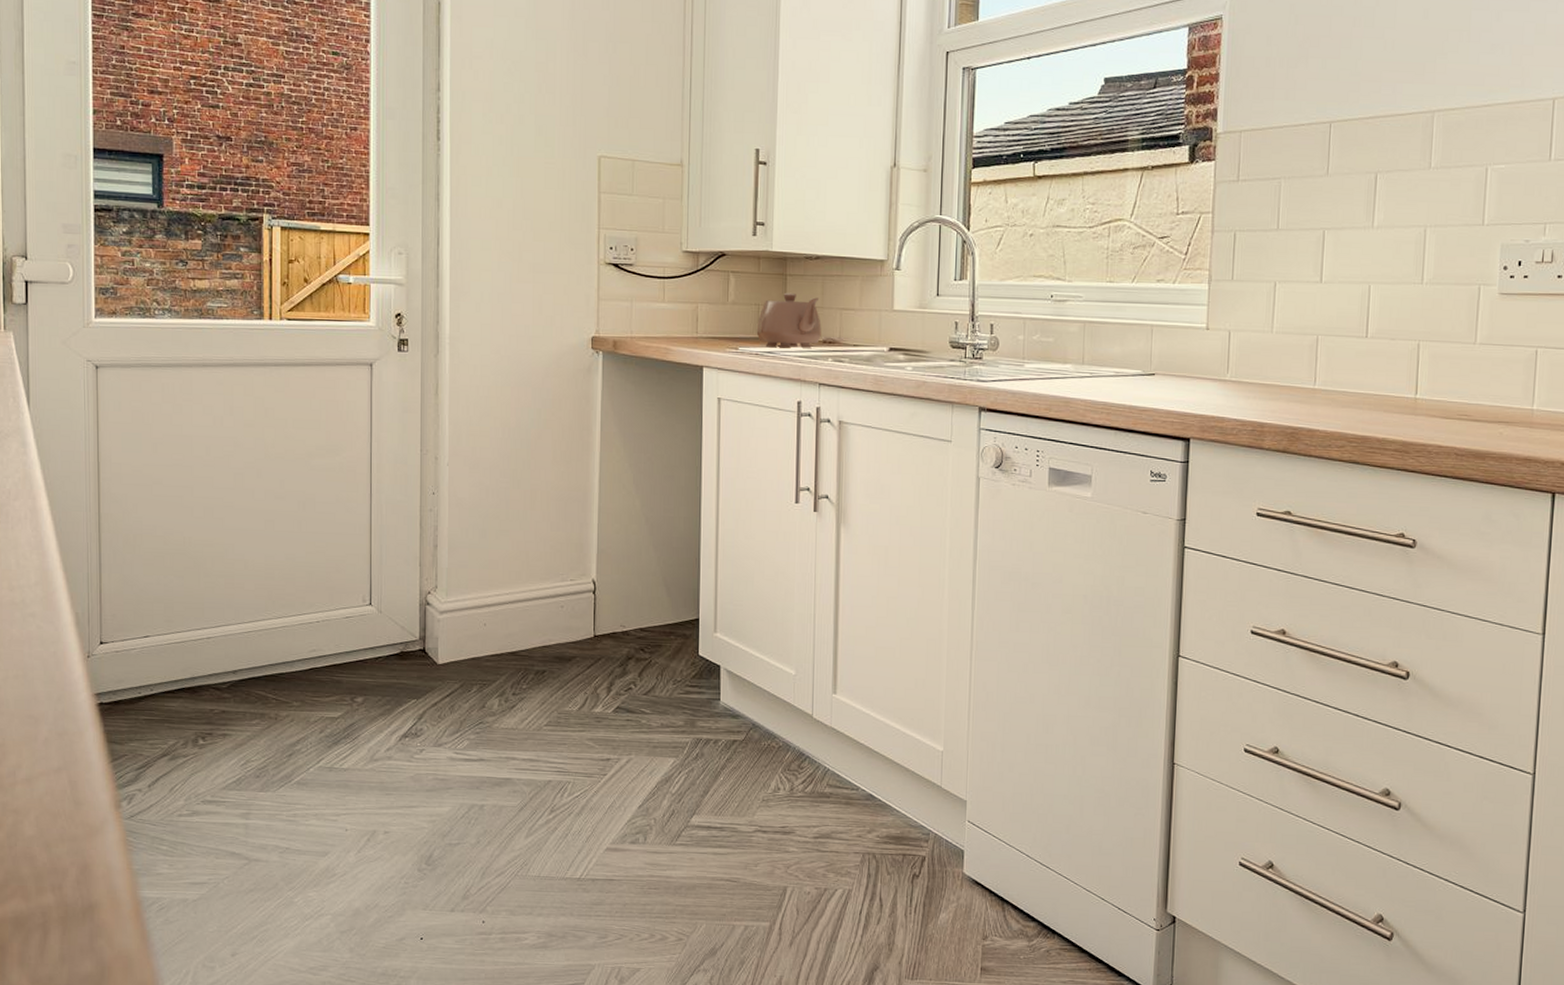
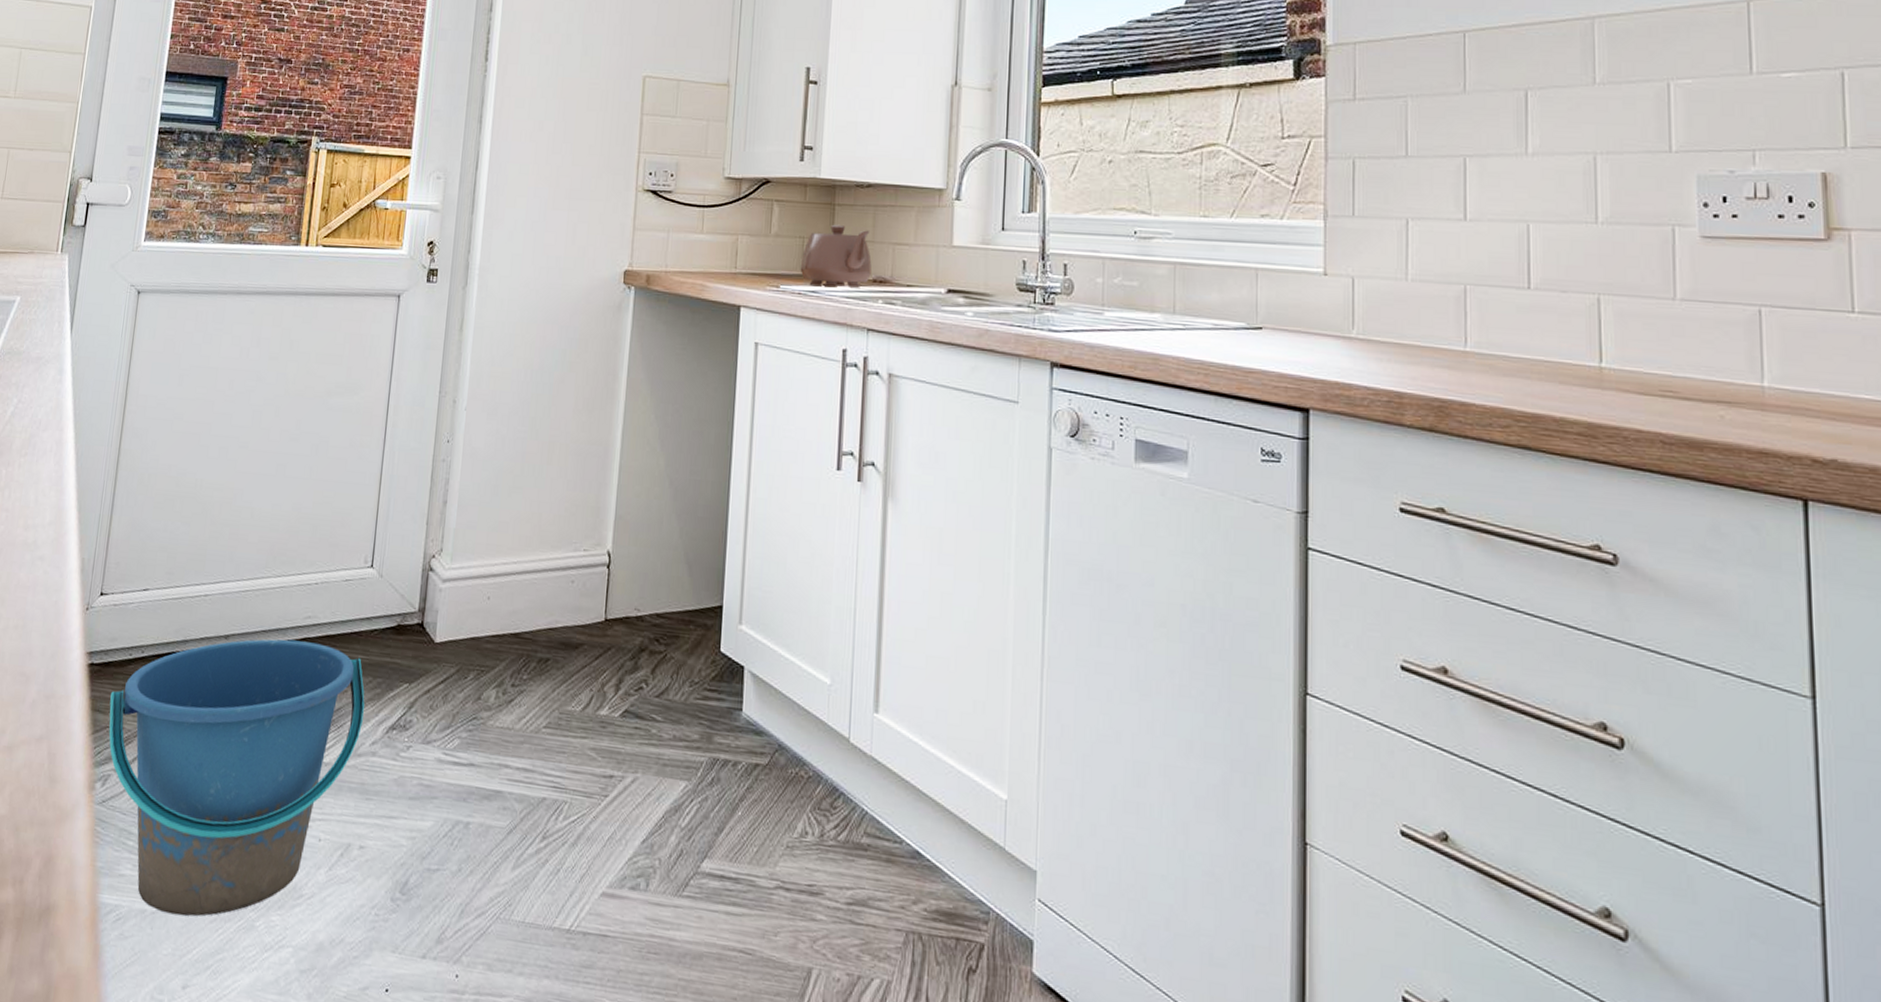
bucket: none [125,670,376,901] -> present [108,639,365,917]

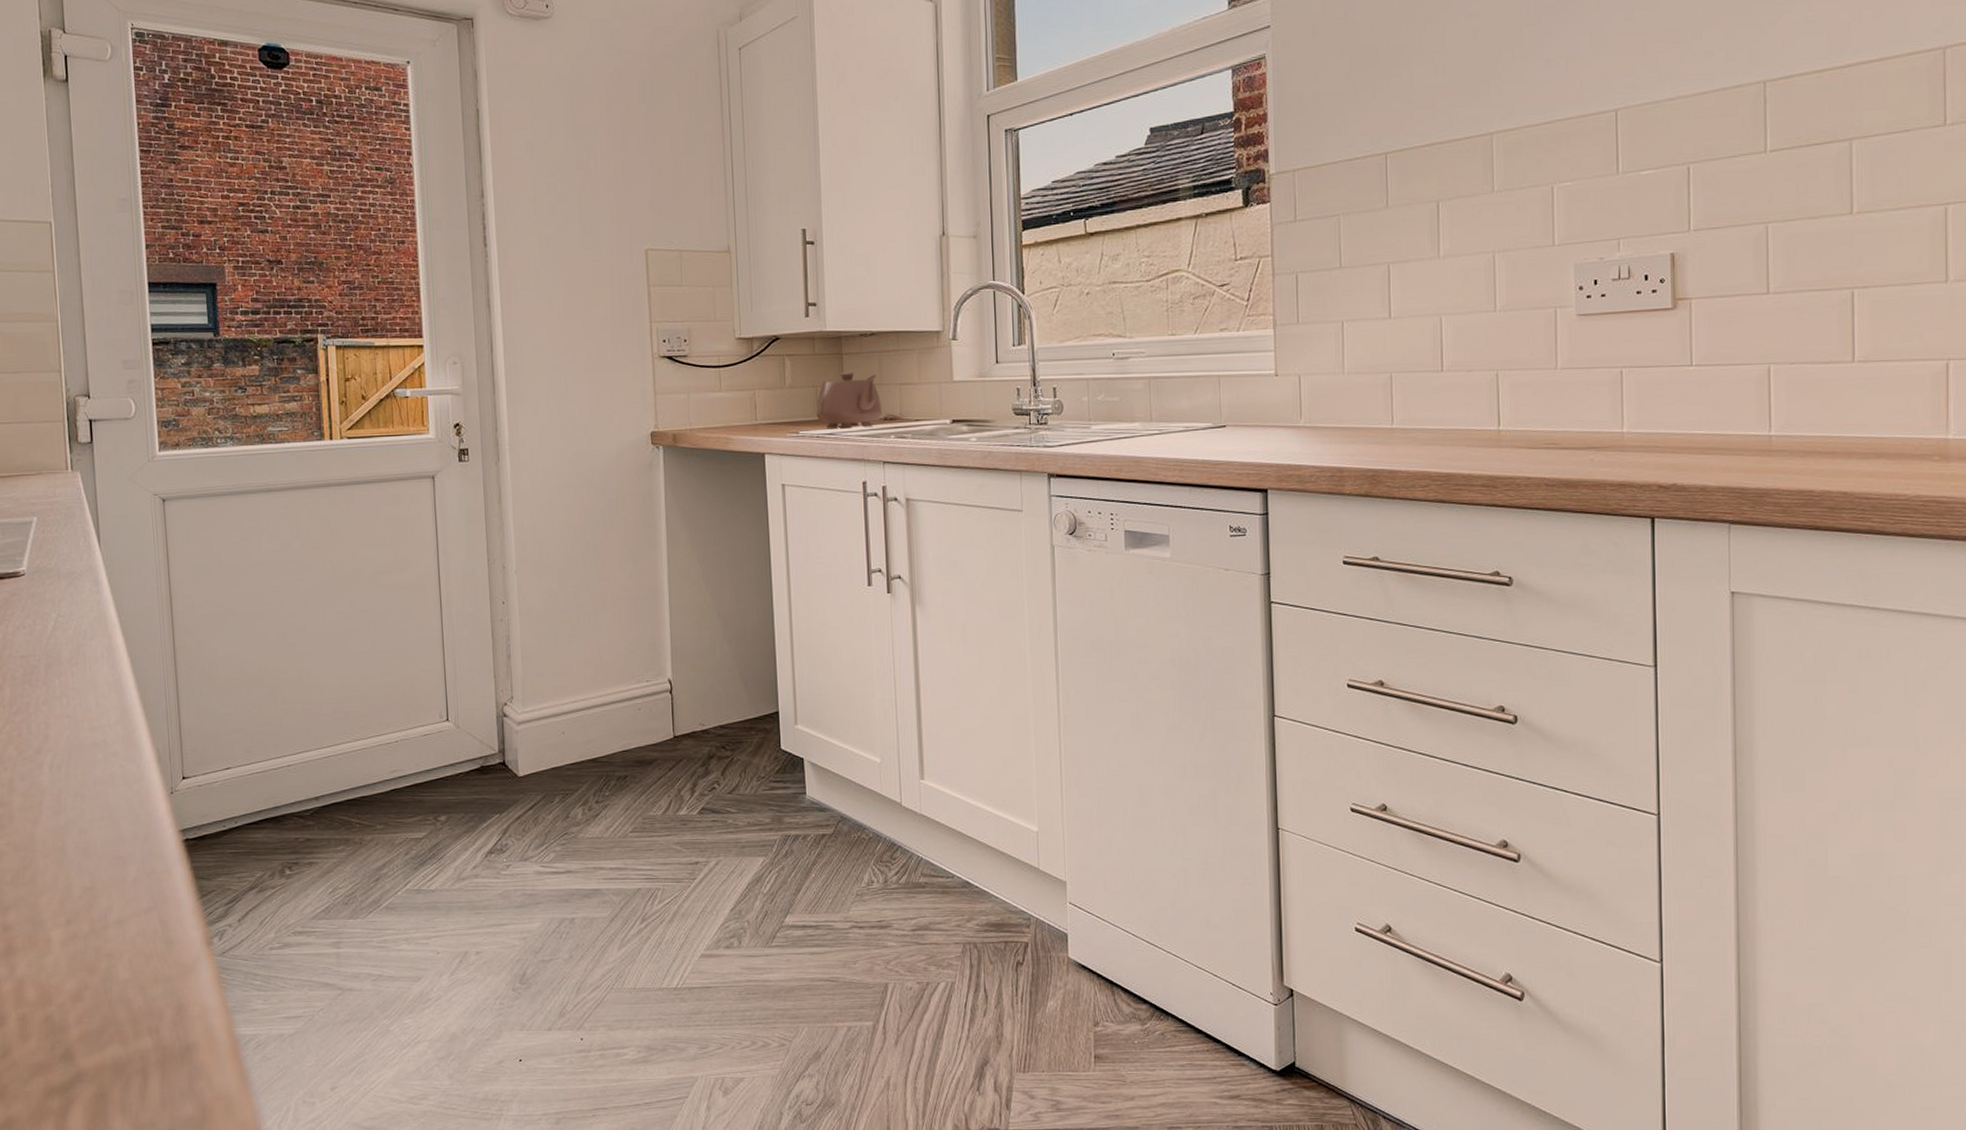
bucket: present [108,639,365,917] -> none [211,792,462,1034]

